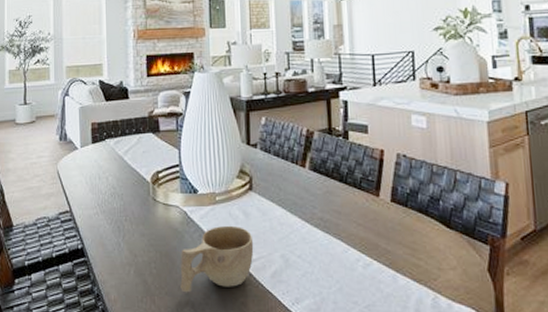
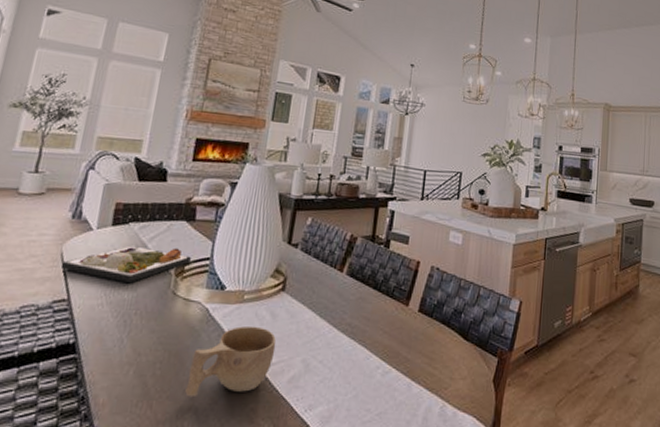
dinner plate: none [60,158,163,194] -> present [61,245,191,284]

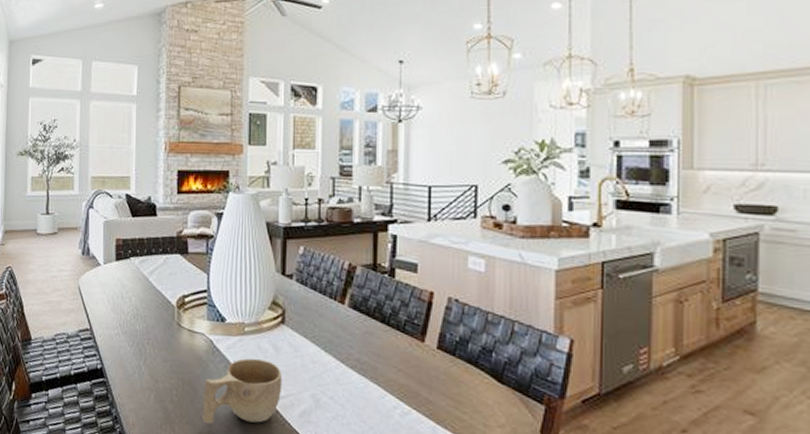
dinner plate: present [61,245,191,284] -> none [81,279,189,315]

